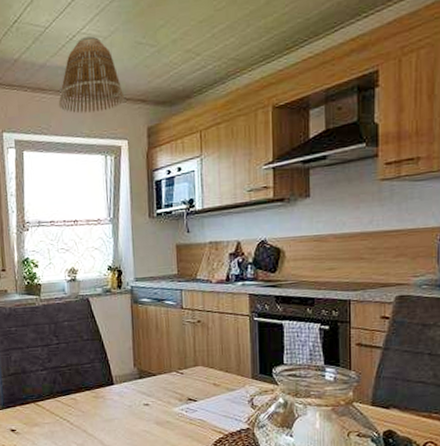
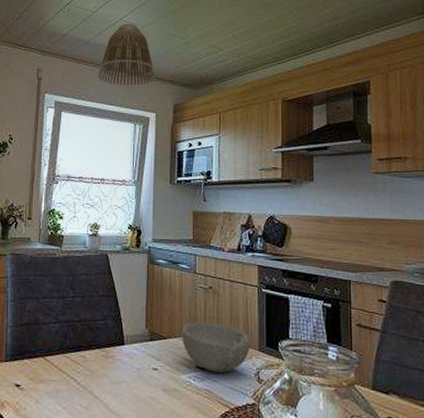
bowl: none [171,356,243,403] -> present [182,322,250,374]

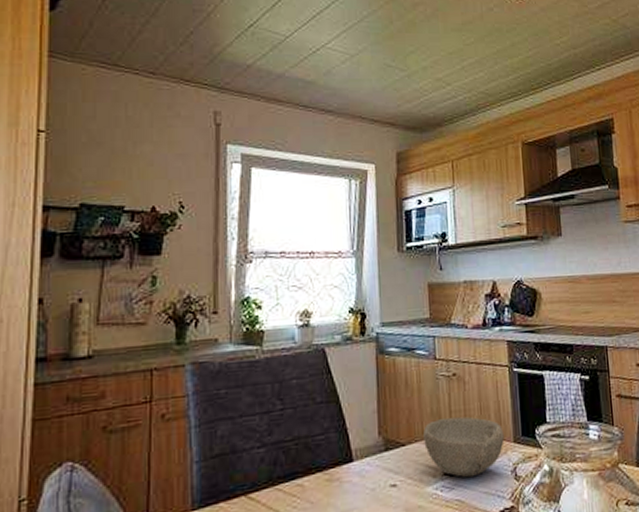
lamp shade: present [97,24,156,86] -> none [296,52,373,131]

